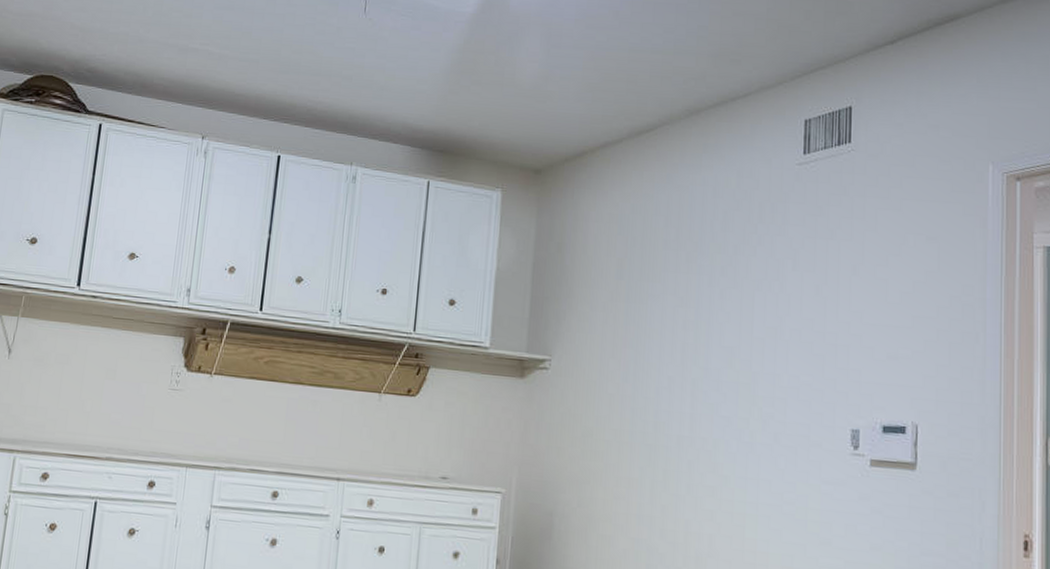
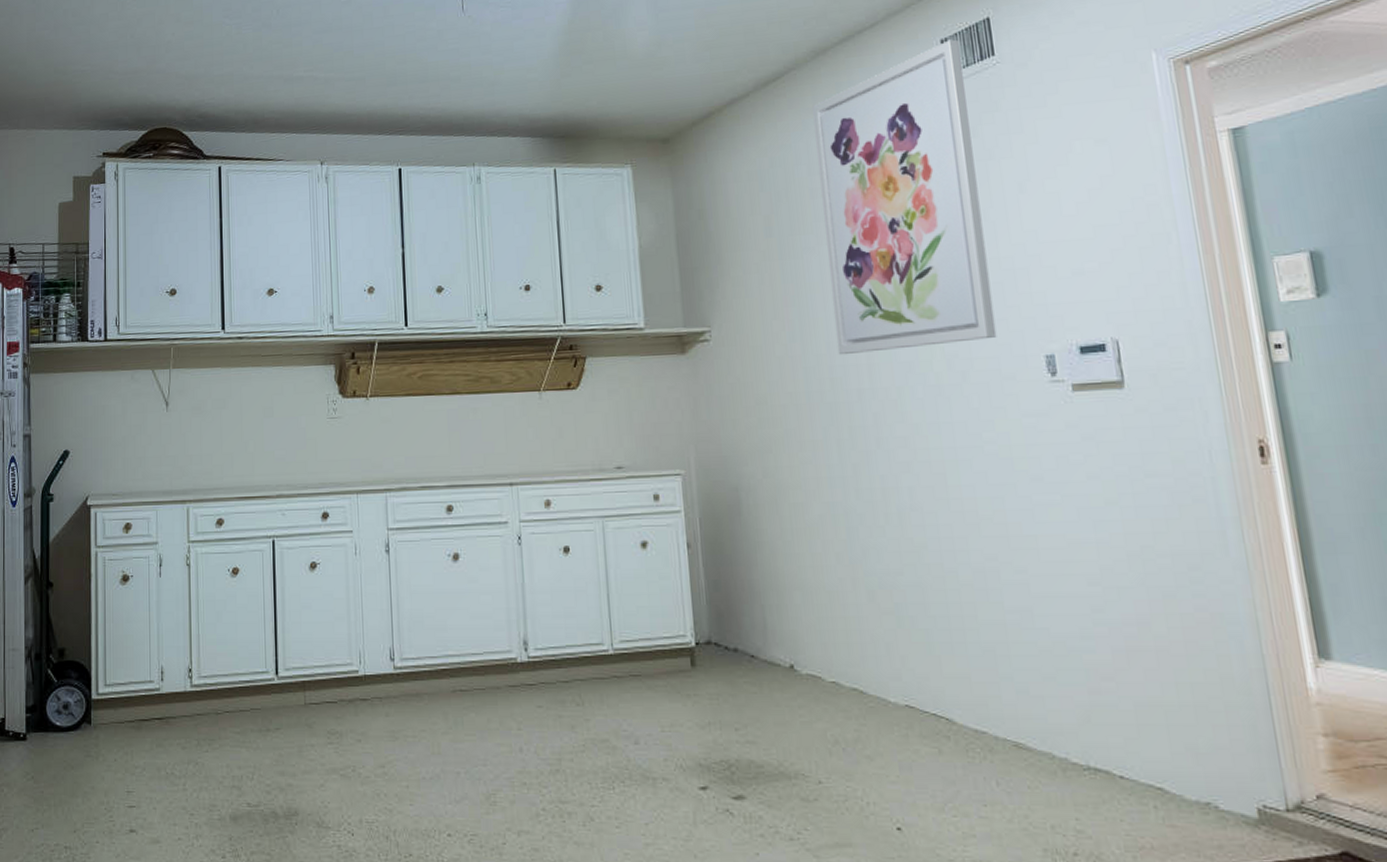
wall art: none [665,121,822,407] -> present [812,39,997,355]

